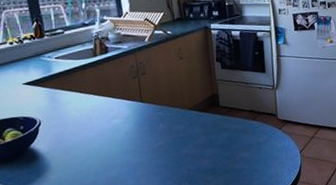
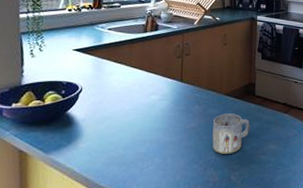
mug: none [181,127,220,168] -> present [212,113,250,154]

